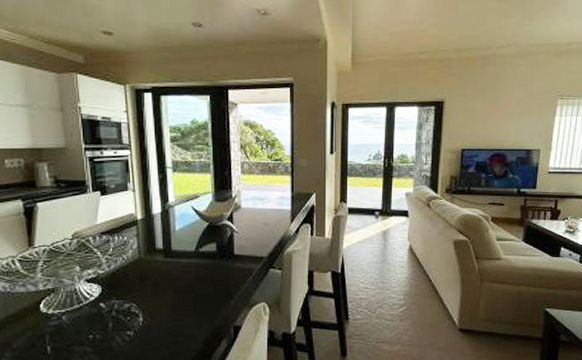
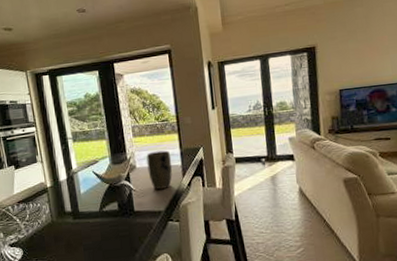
plant pot: none [254,192,281,235] -> present [146,150,173,190]

